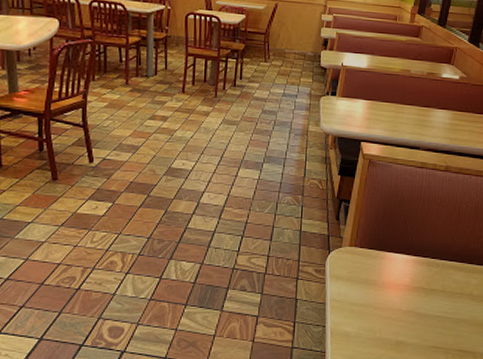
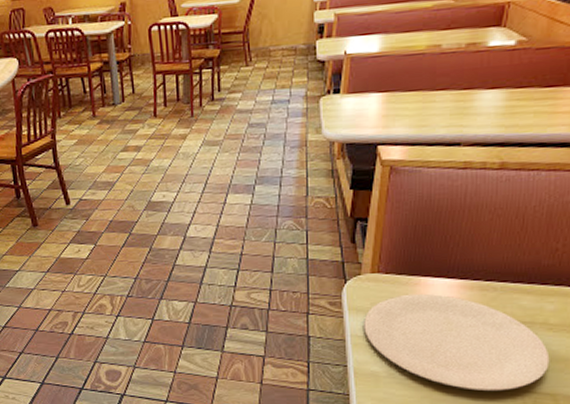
plate: none [341,266,473,350] -> present [364,293,550,392]

